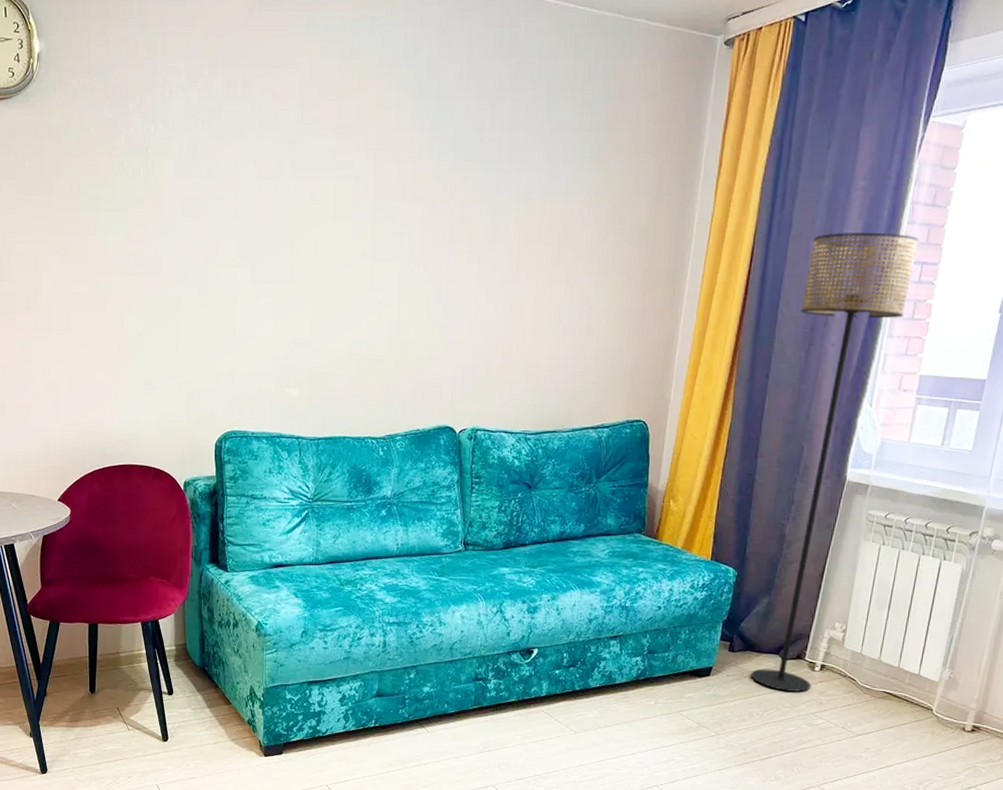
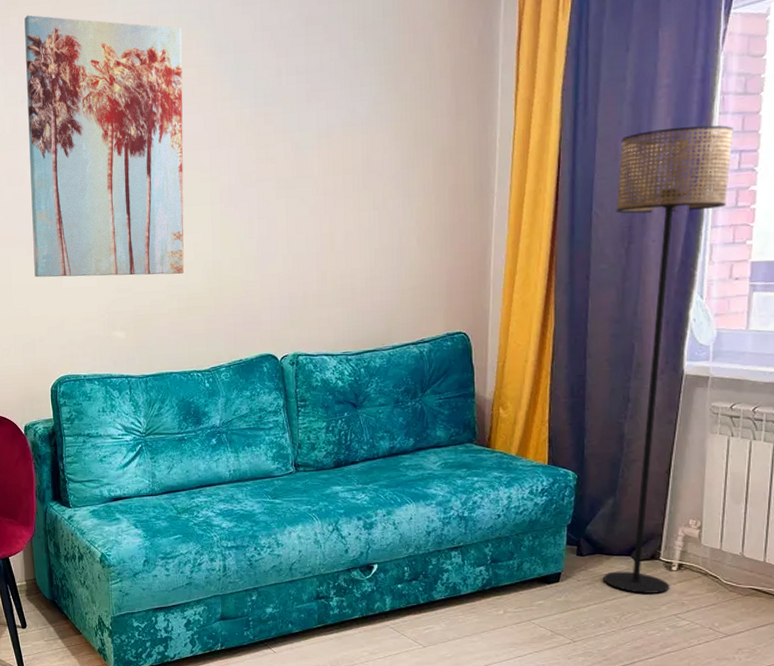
wall art: none [205,27,383,333] -> present [24,15,185,278]

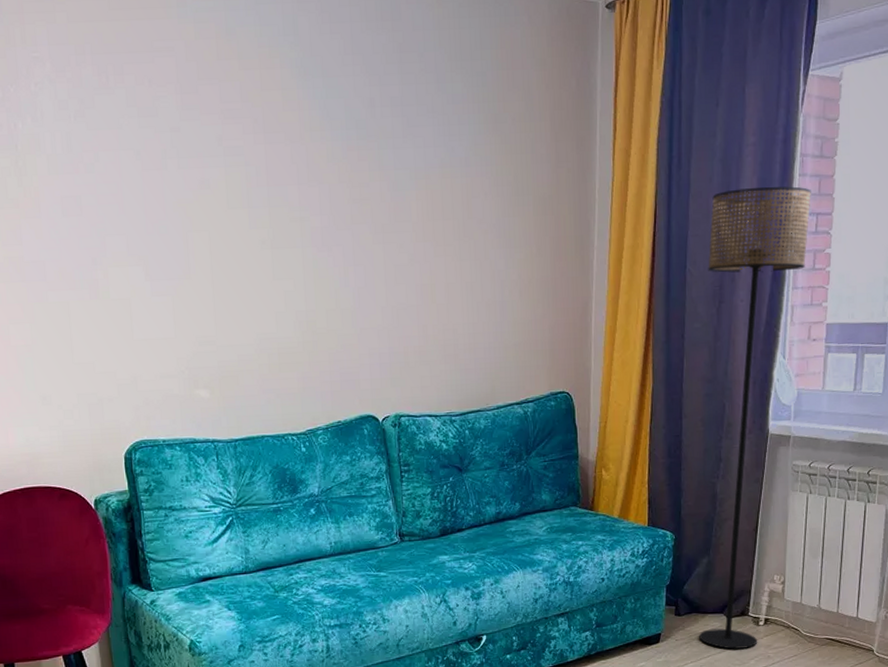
wall art: present [24,15,185,278] -> none [74,12,274,327]

